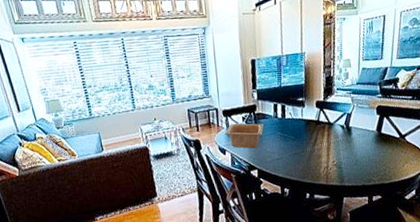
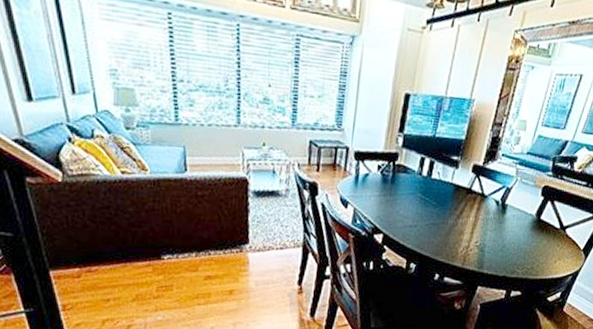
serving bowl: present [225,123,264,149] -> none [351,170,403,208]

